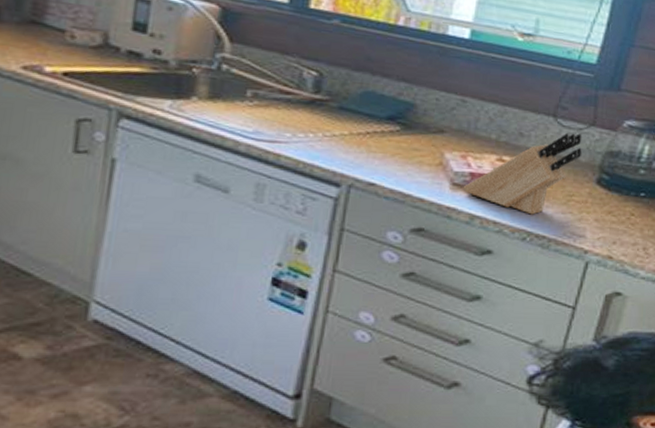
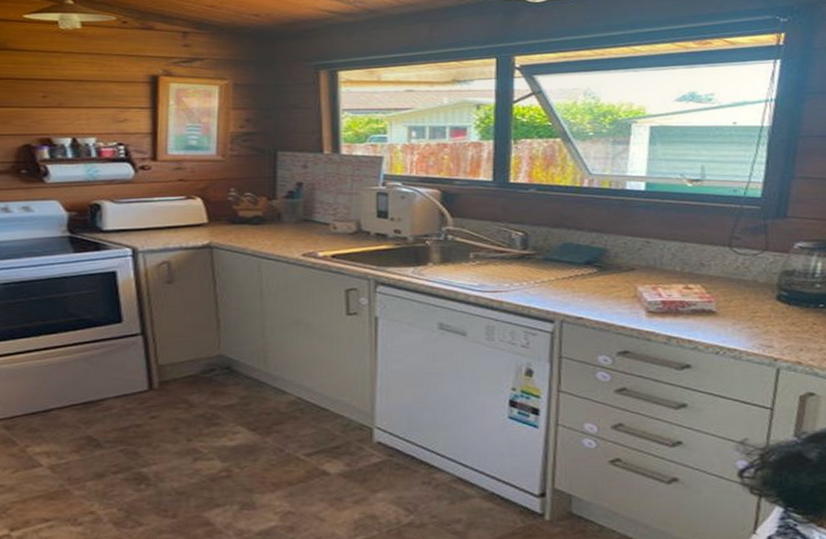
knife block: present [463,132,583,215] -> none [657,258,760,332]

